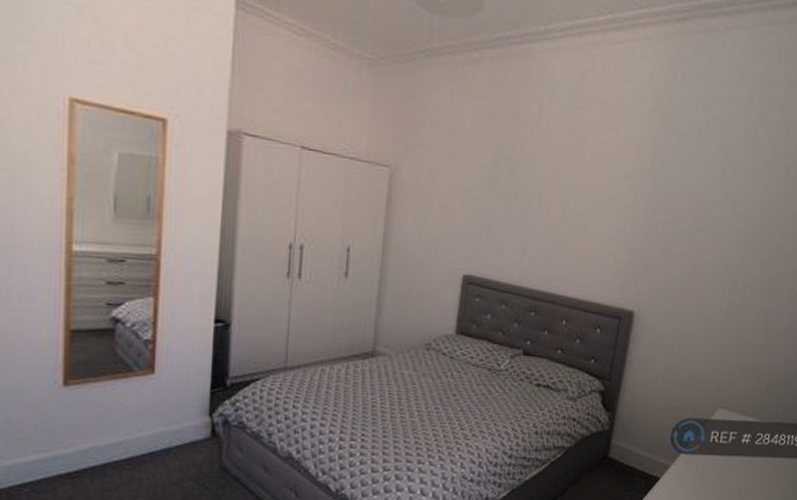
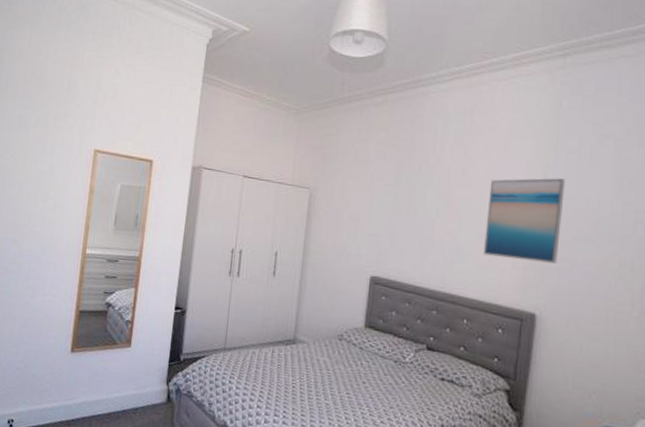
wall art: none [586,162,673,258] -> present [483,178,566,264]

